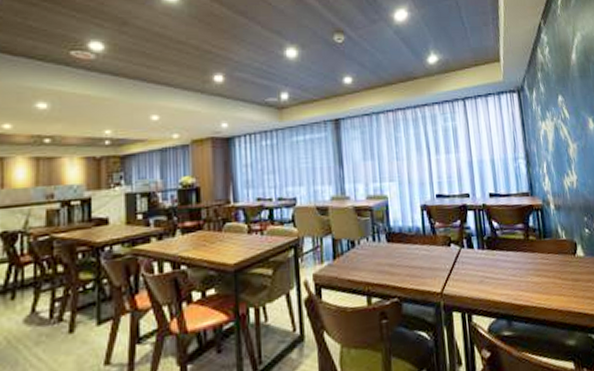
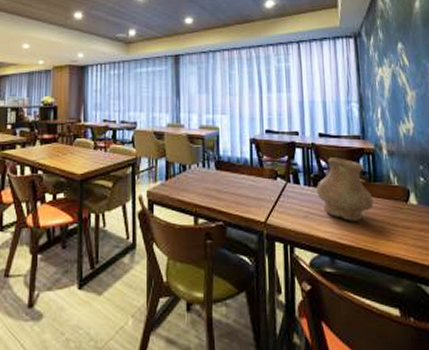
vase: none [490,217,545,281] -> present [316,157,374,221]

